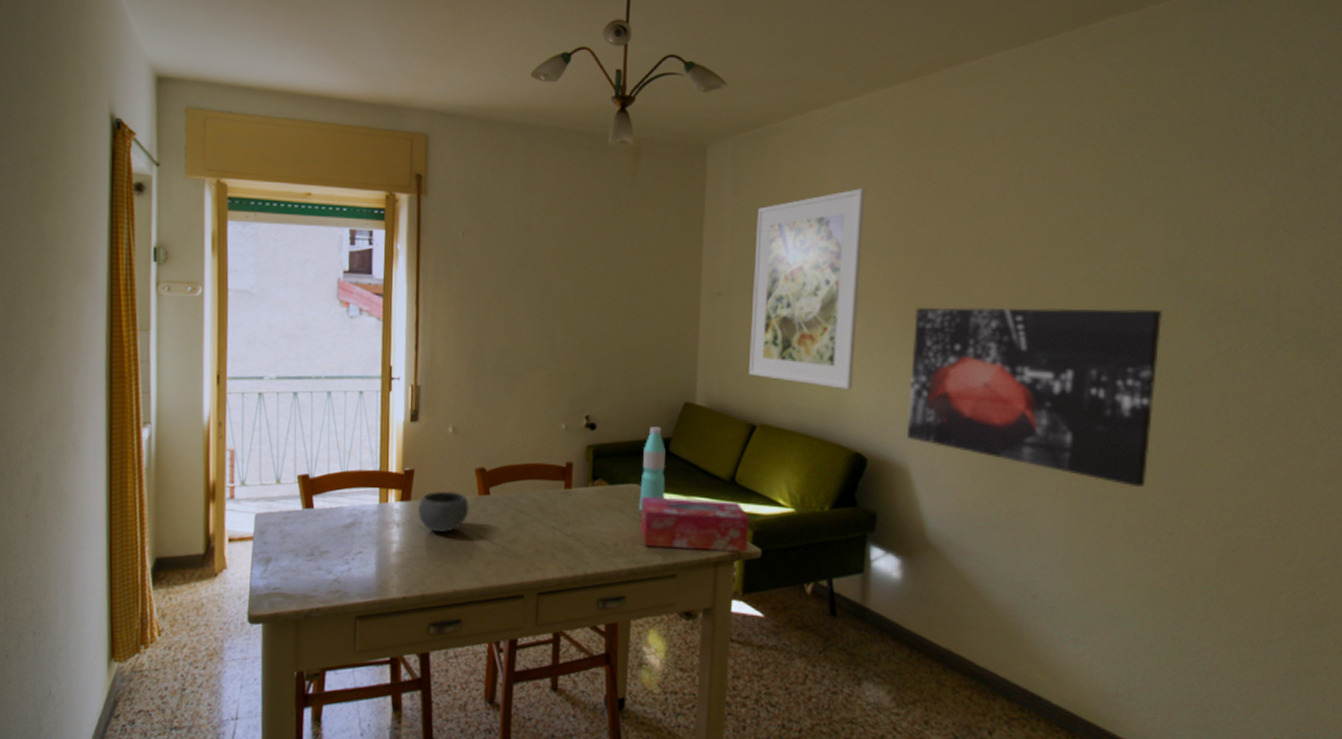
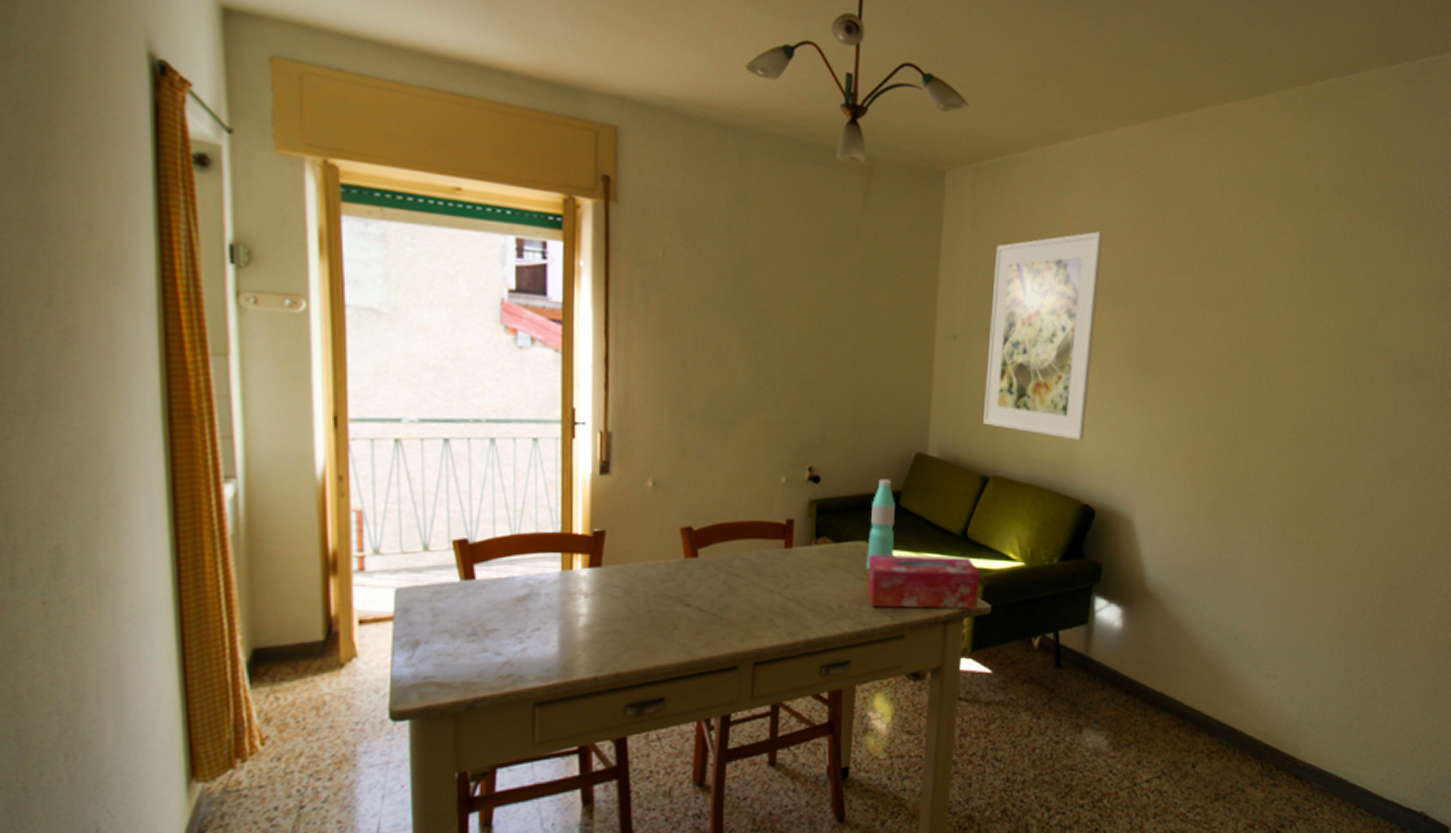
bowl: present [417,491,469,532] -> none [610,554,674,602]
wall art: present [906,306,1163,488] -> none [1133,357,1356,534]

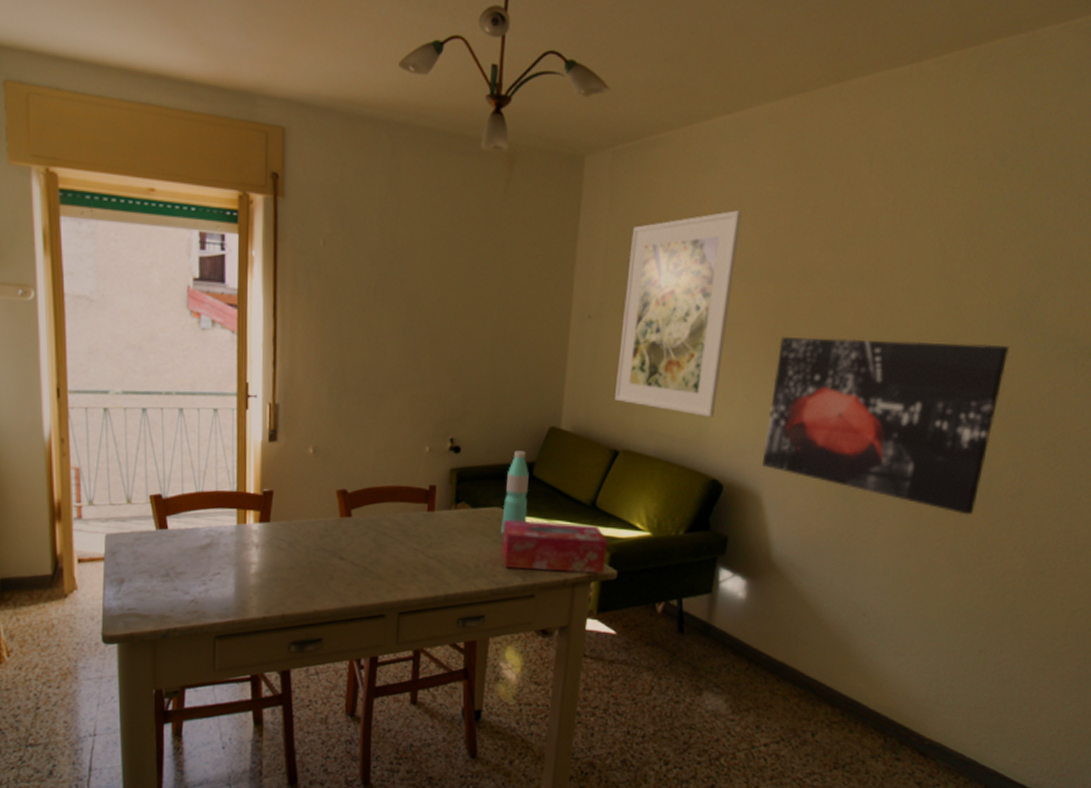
wall art: none [1133,357,1356,534] -> present [762,335,1010,515]

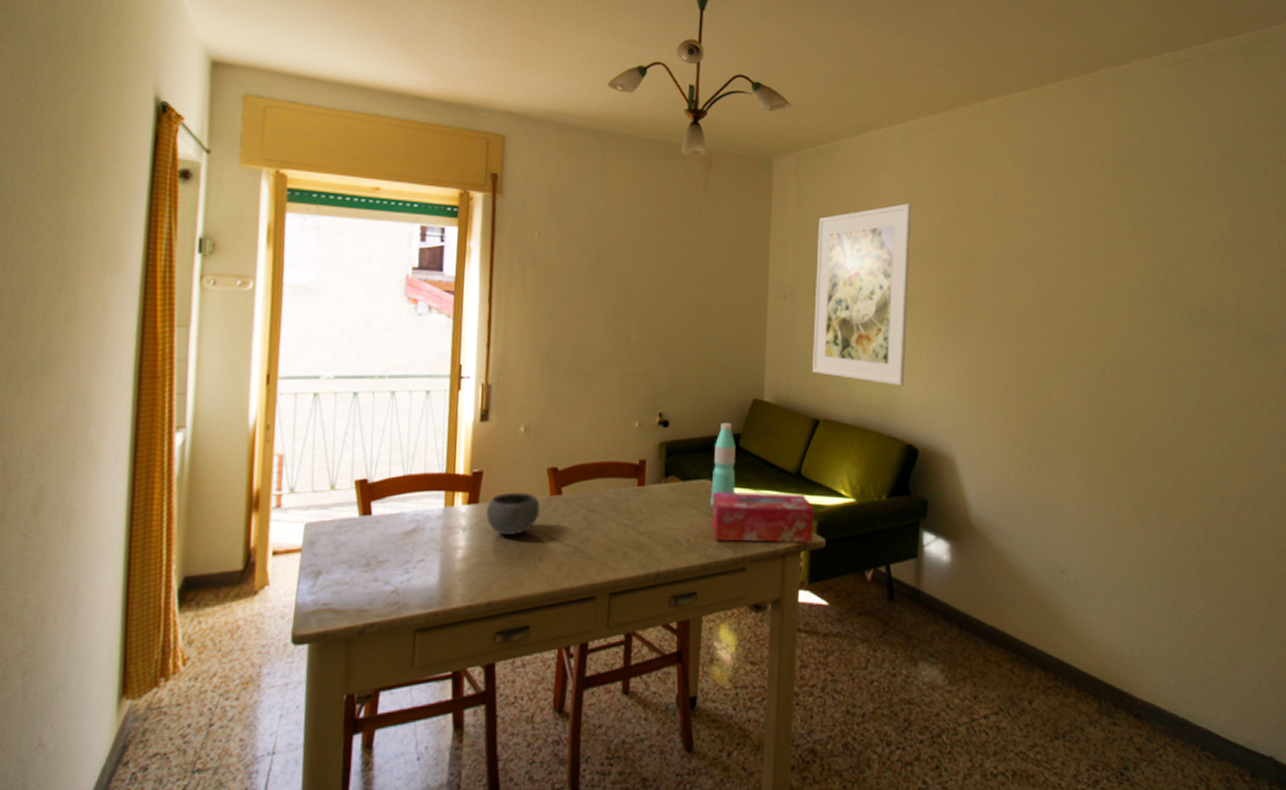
bowl: none [277,512,330,554] -> present [485,492,540,536]
wall art: present [762,335,1010,515] -> none [951,310,1154,470]

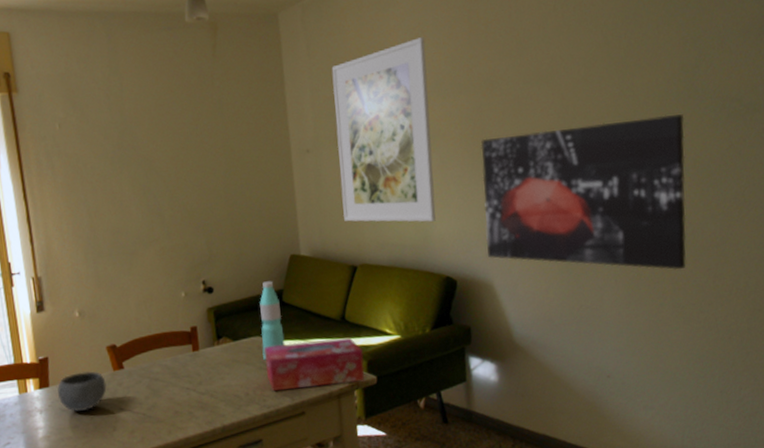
wall art: none [951,310,1154,470] -> present [480,114,686,270]

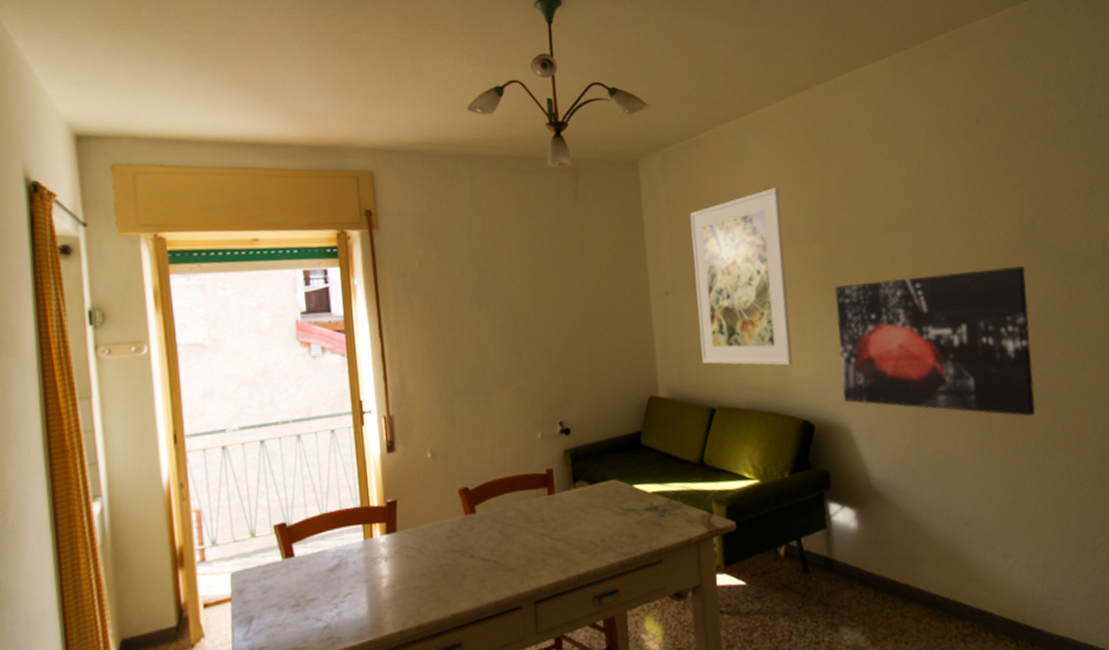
bowl: present [57,371,107,413] -> none [405,515,457,560]
water bottle: present [260,281,285,361] -> none [617,422,643,505]
tissue box: present [264,337,365,392] -> none [622,482,725,538]

